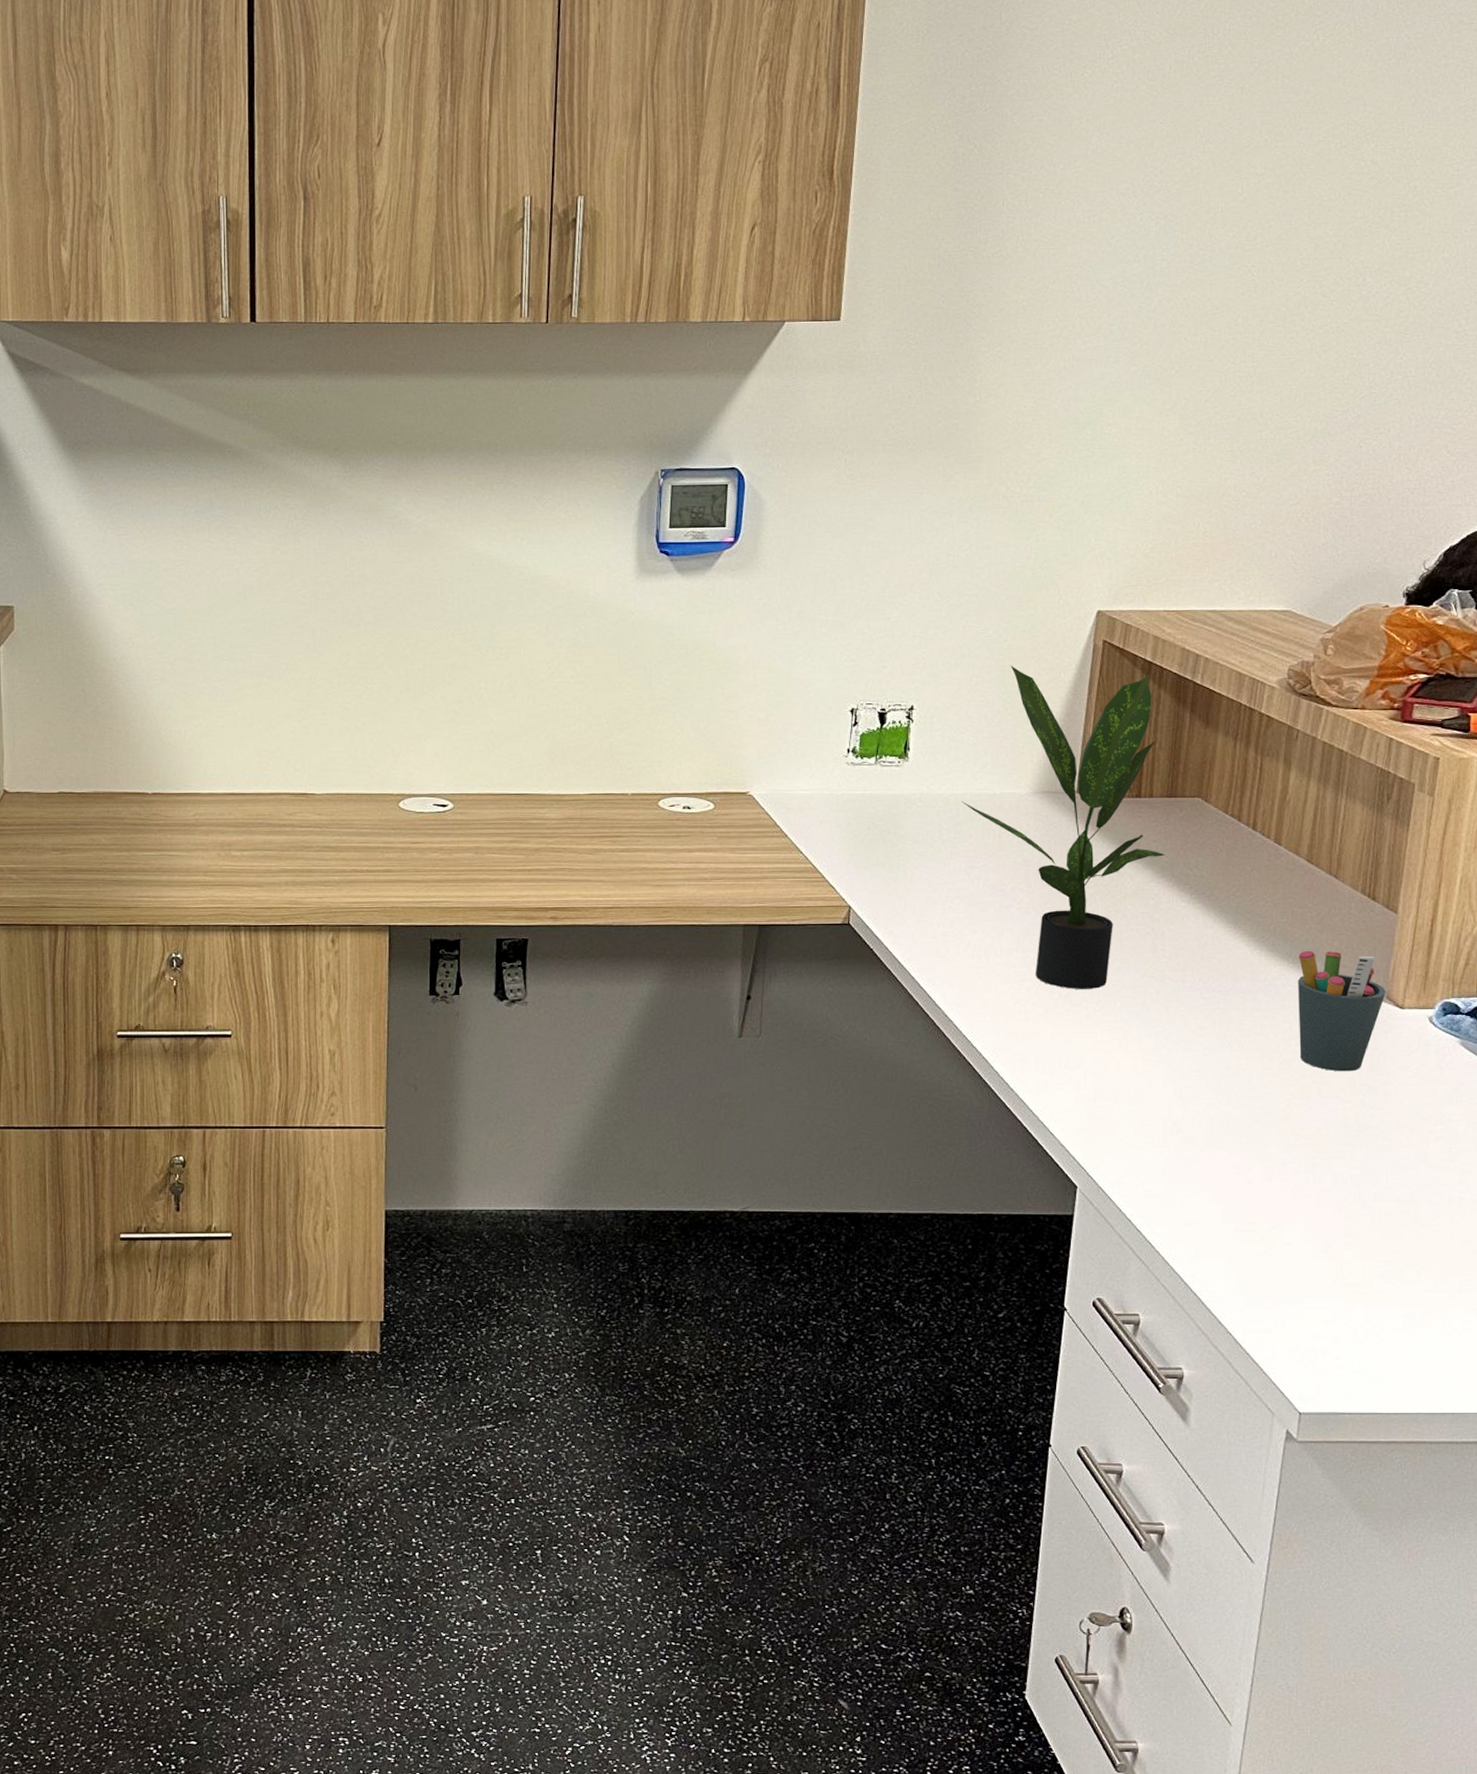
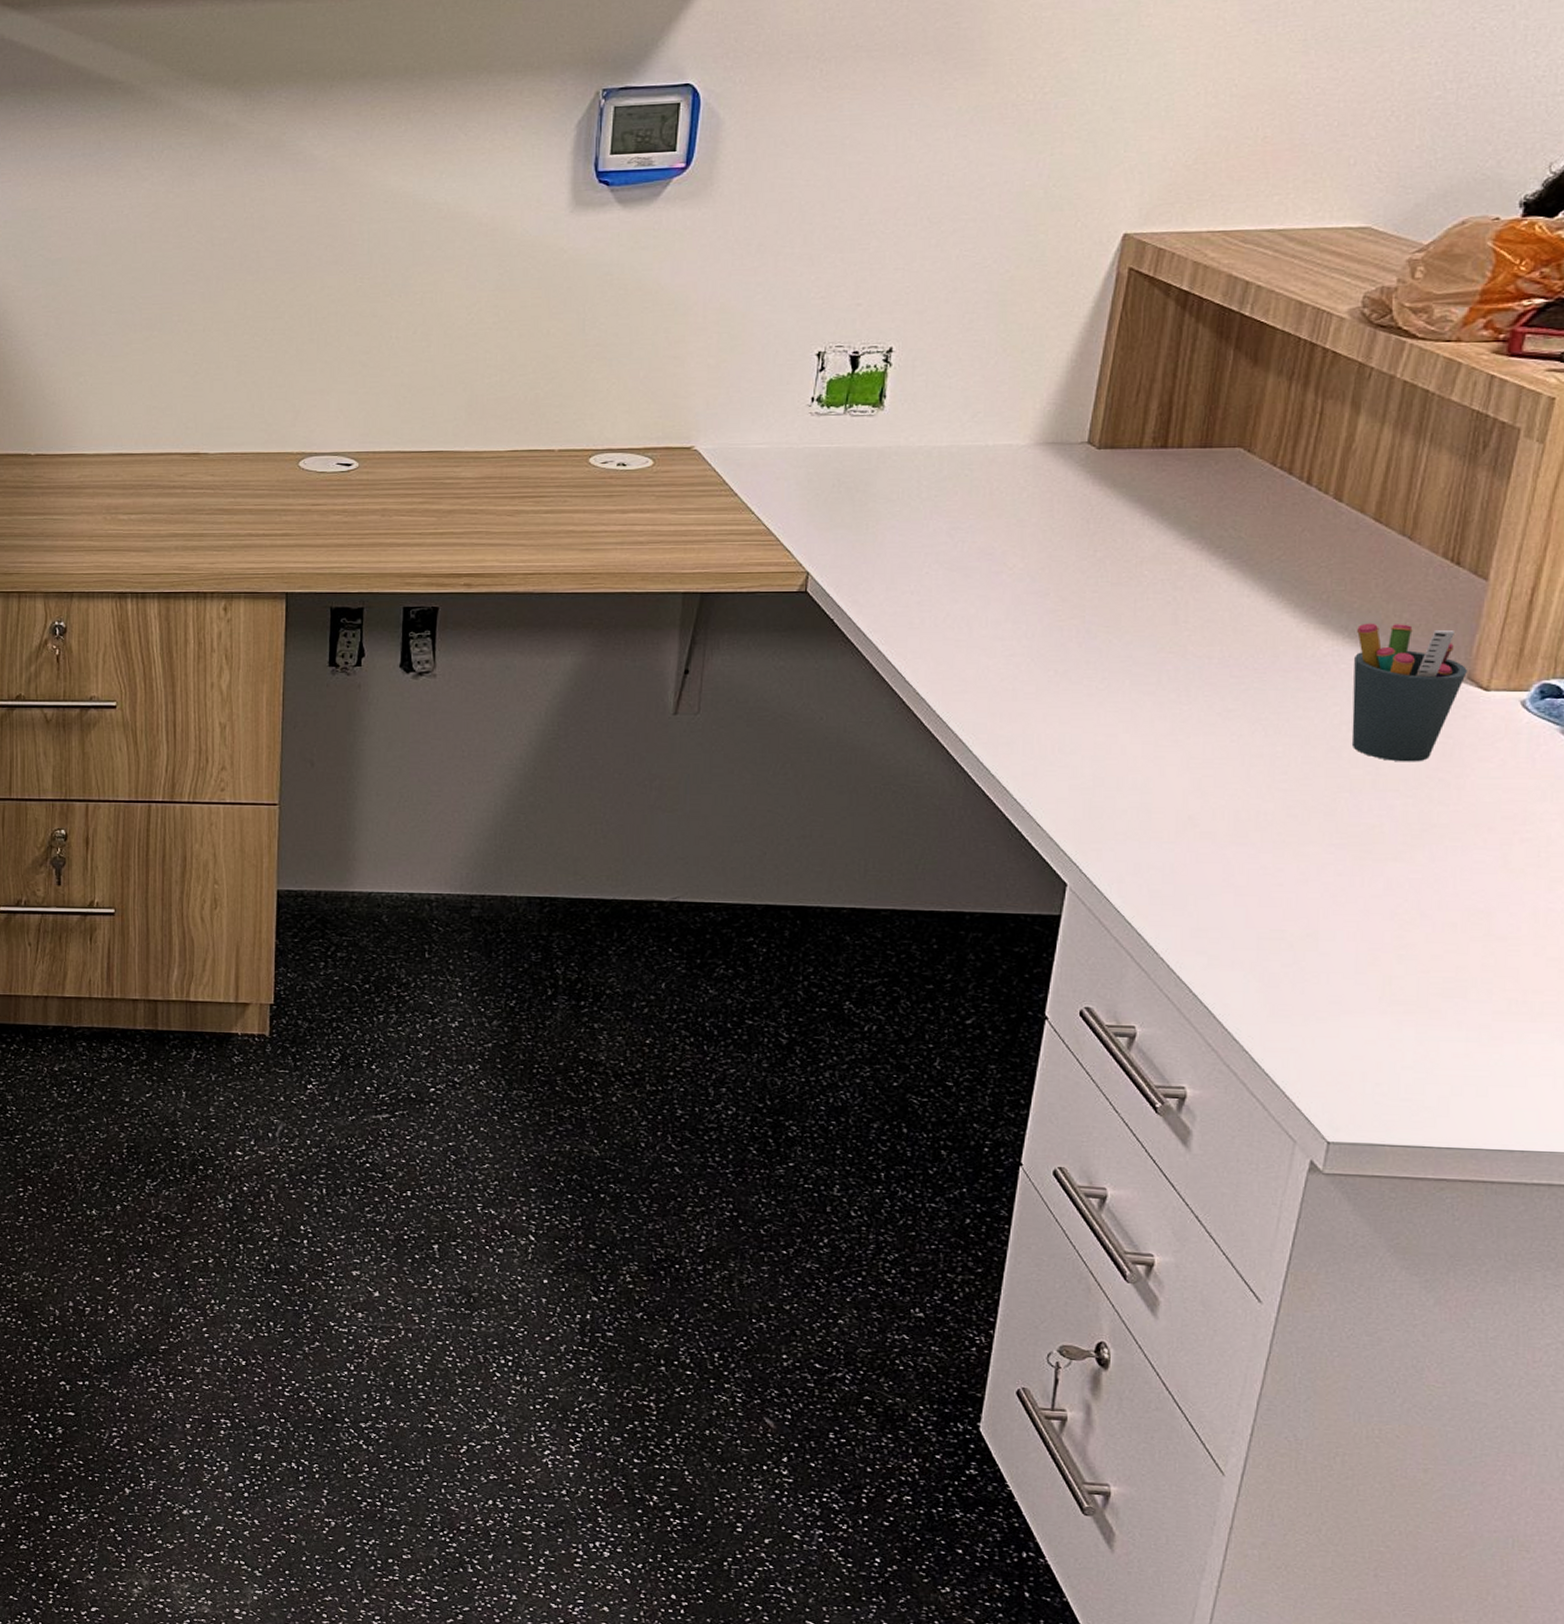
potted plant: present [961,665,1166,989] -> none [946,299,1195,665]

